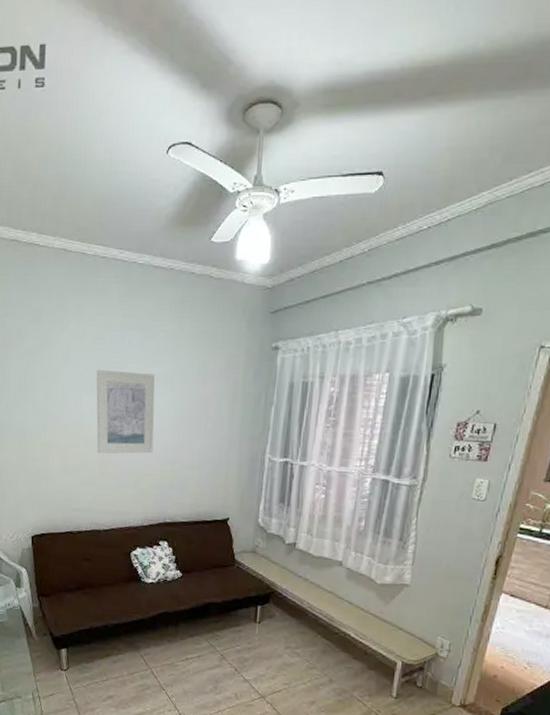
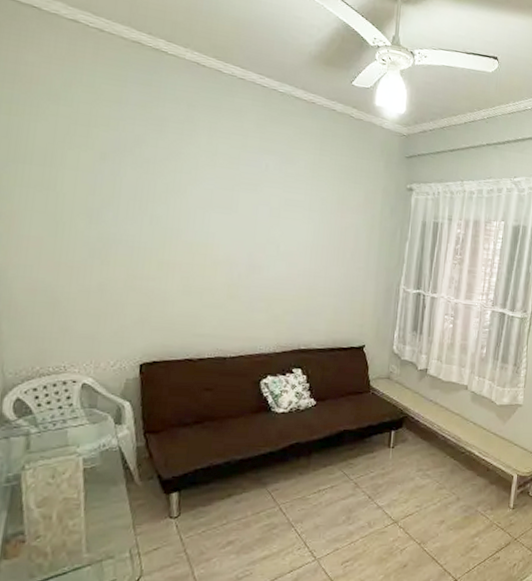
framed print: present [96,370,155,454] -> none [226,189,293,279]

